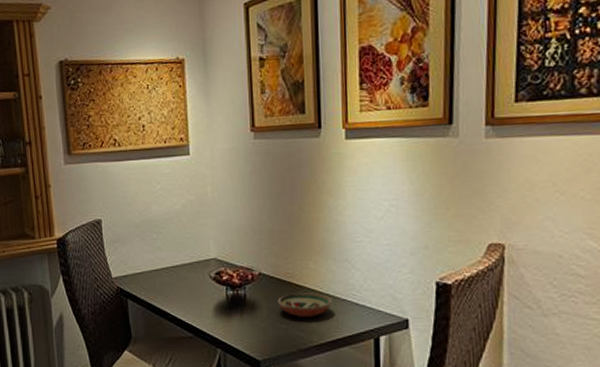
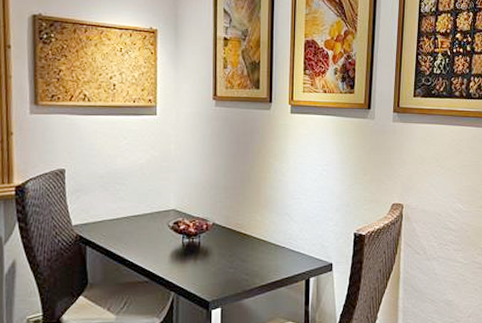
decorative bowl: present [277,293,332,317] -> none [227,241,273,262]

